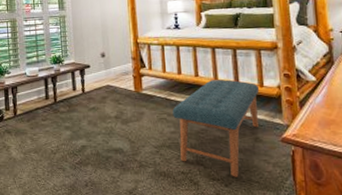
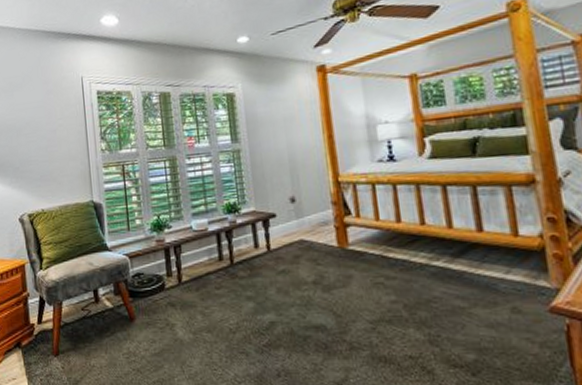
bench: present [172,79,260,177] -> none [391,228,515,363]

